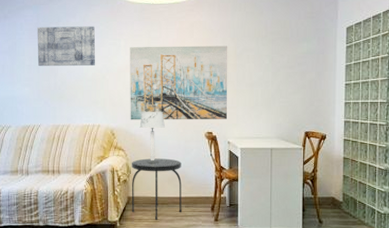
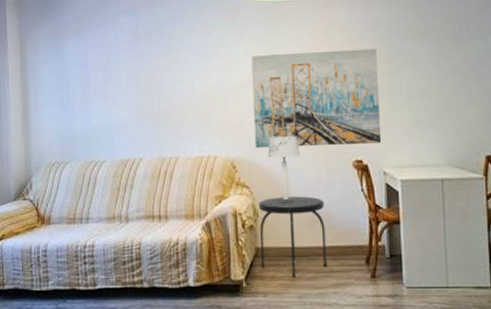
wall art: present [37,26,96,67] -> none [136,32,210,85]

